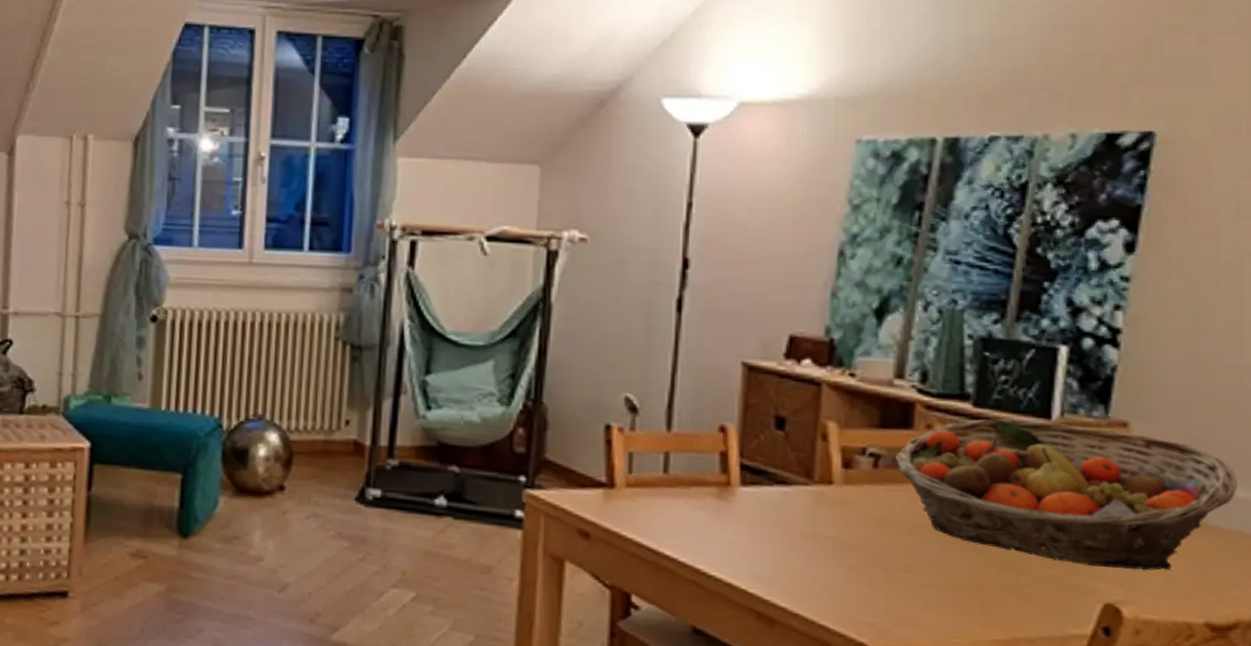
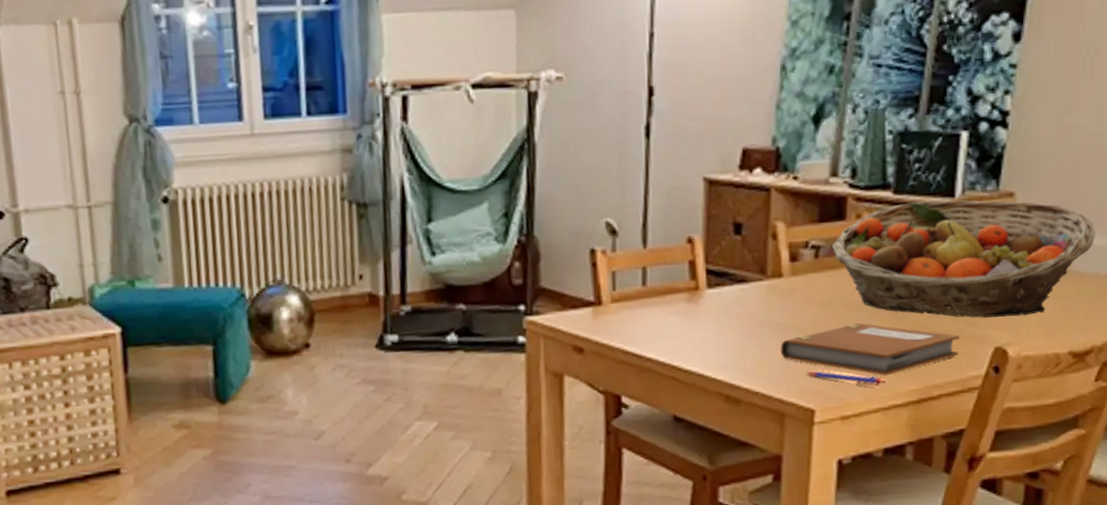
notebook: none [827,550,1058,618] -> present [780,323,960,376]
pen: none [859,599,961,629] -> present [806,371,886,387]

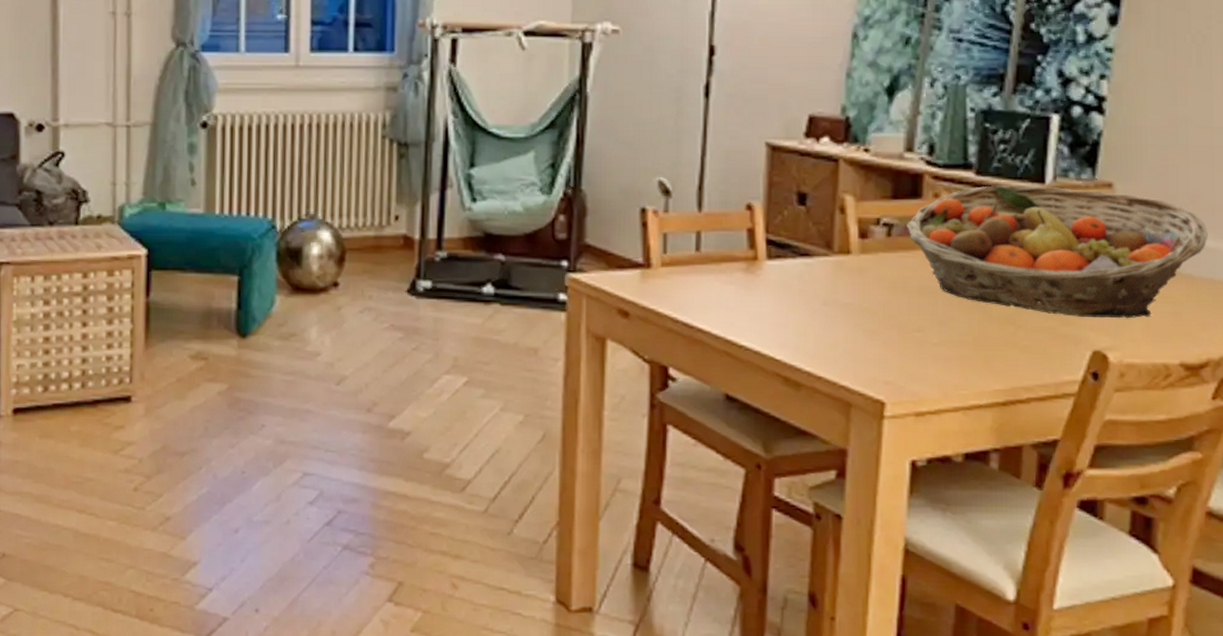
notebook: present [780,323,960,376] -> none [847,311,1053,372]
pen: present [806,371,886,387] -> none [876,360,967,382]

